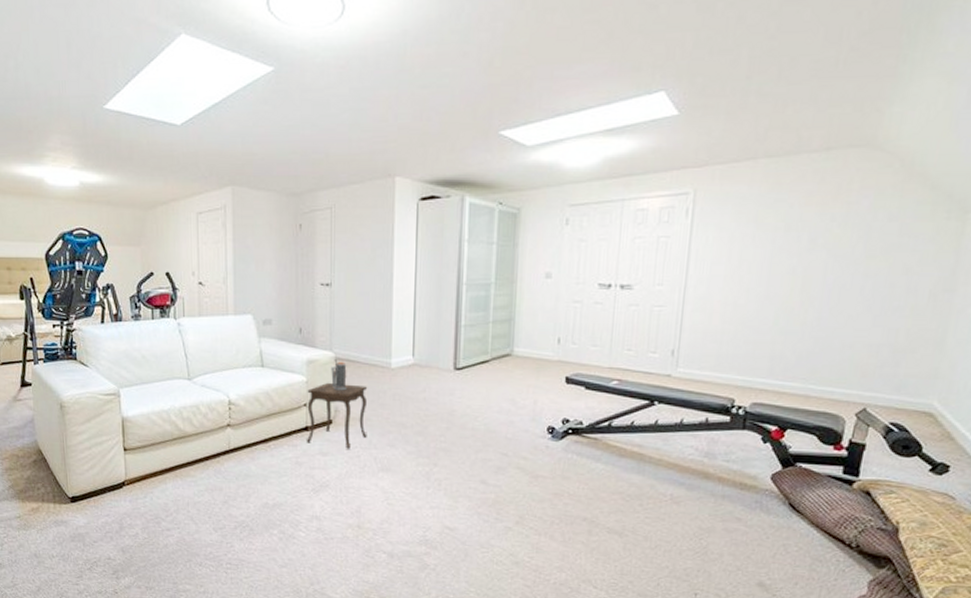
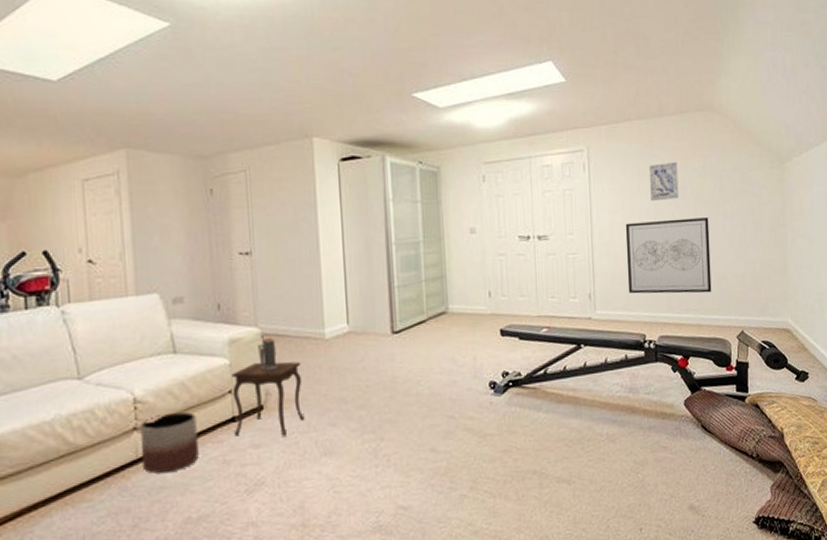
planter: none [232,416,277,464] -> present [140,411,199,474]
wall art: none [720,275,843,362] -> present [625,217,712,294]
wall art: none [766,207,811,254] -> present [648,161,679,202]

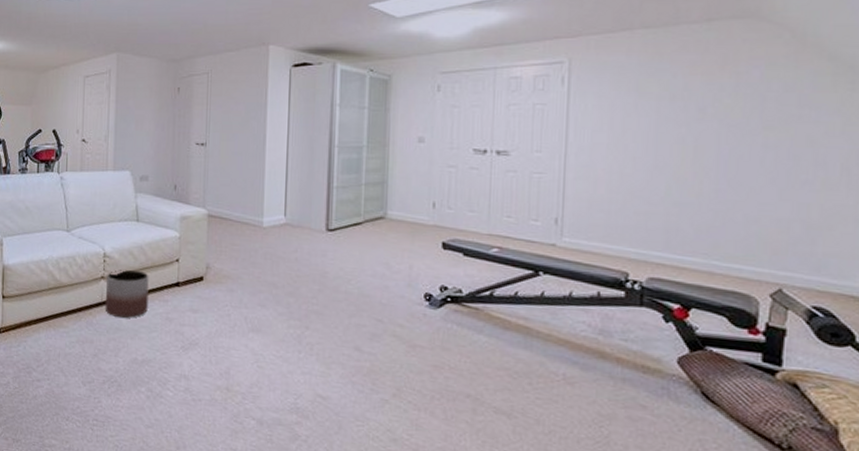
side table: present [231,336,305,437] -> none [177,216,240,307]
wall art: present [625,217,712,294] -> none [609,144,739,236]
wall art: present [648,161,679,202] -> none [650,77,696,123]

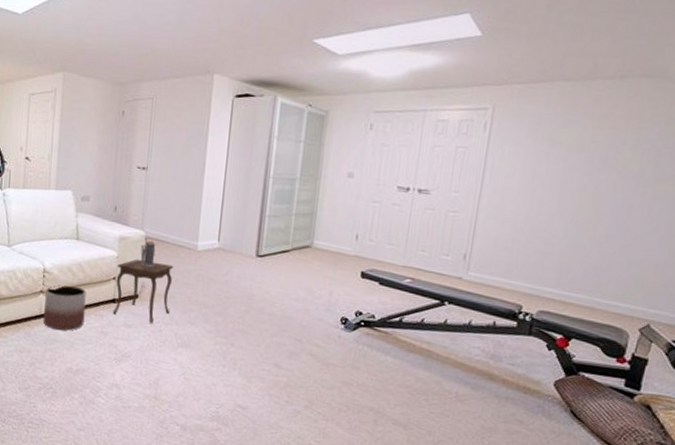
side table: none [177,216,240,307] -> present [112,238,174,323]

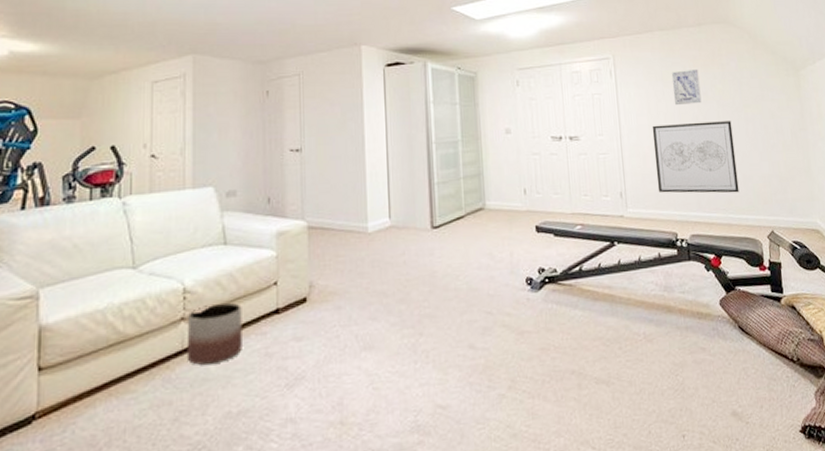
side table: present [112,238,174,323] -> none [277,229,346,329]
wall art: none [510,189,632,277] -> present [652,121,739,193]
wall art: none [559,130,604,172] -> present [671,68,702,106]

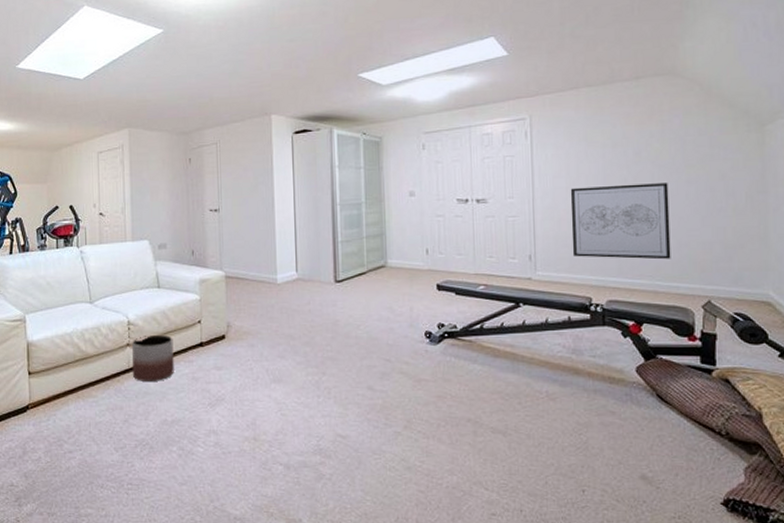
wall art: present [671,68,702,106] -> none [597,127,633,167]

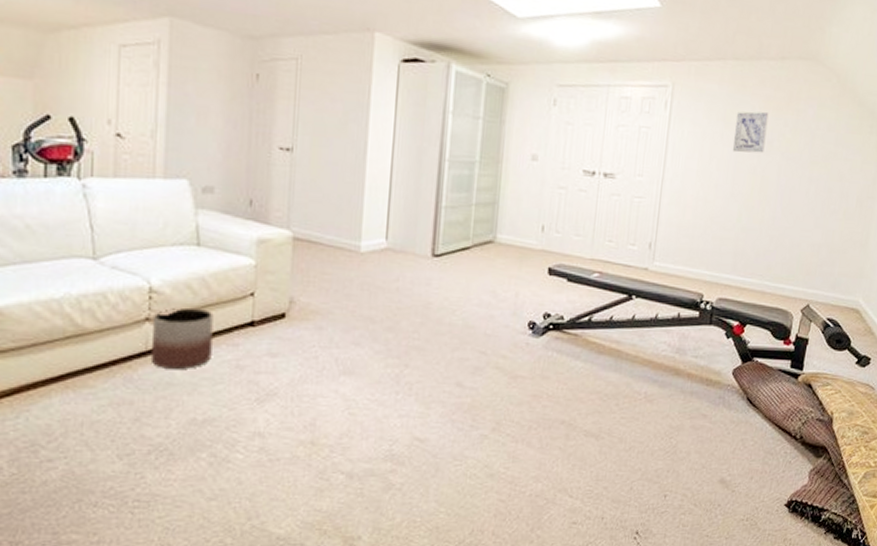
wall art: present [570,183,671,260] -> none [692,172,793,259]
wall art: none [597,127,633,167] -> present [732,111,769,153]

